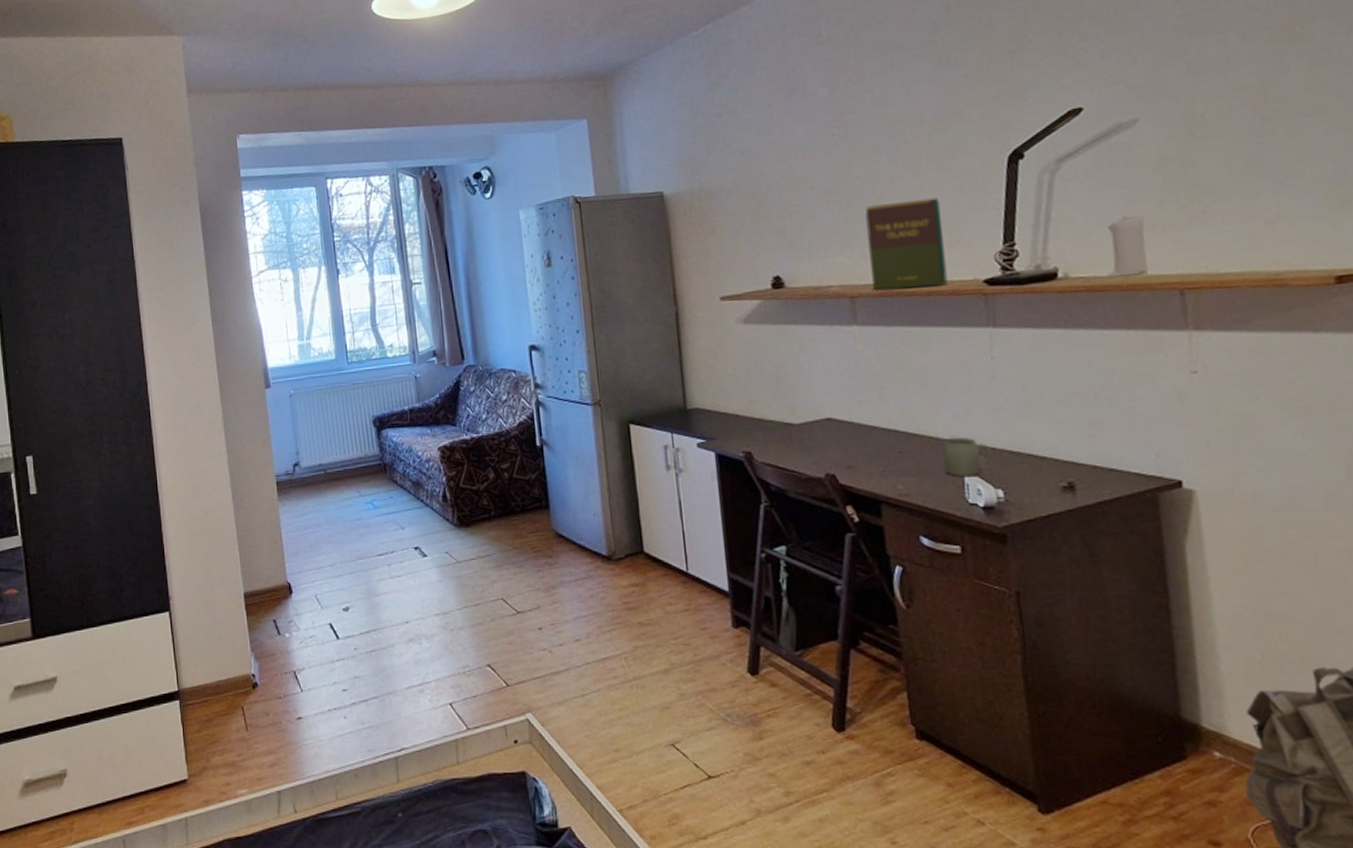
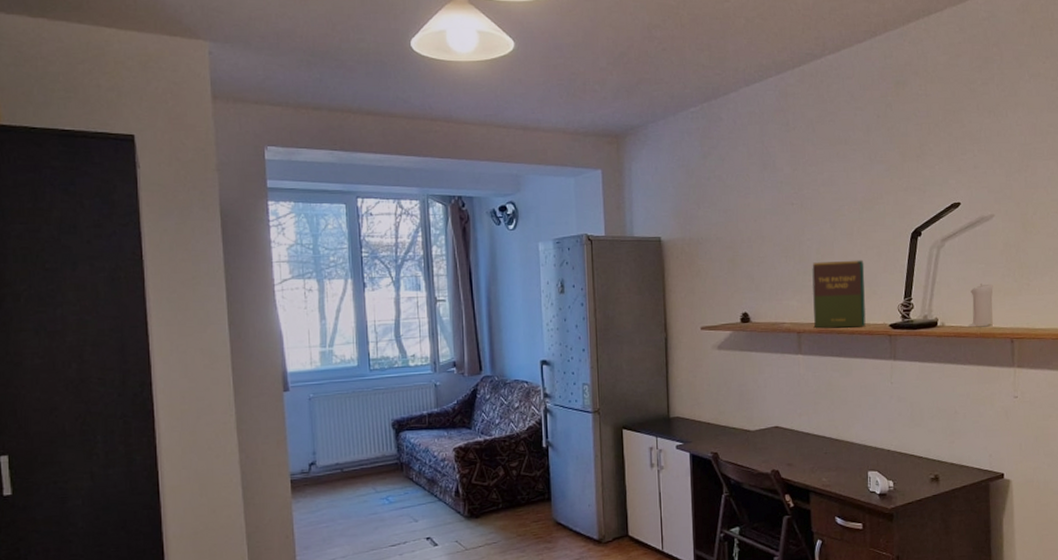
mug: present [942,436,992,477] -> none [854,441,887,472]

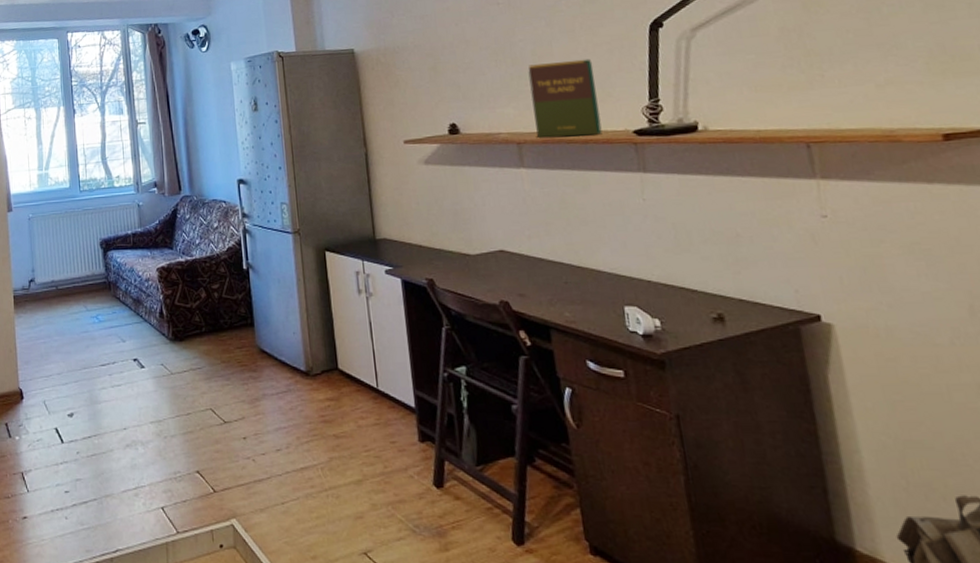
candle: present [968,284,994,327] -> none [739,78,778,130]

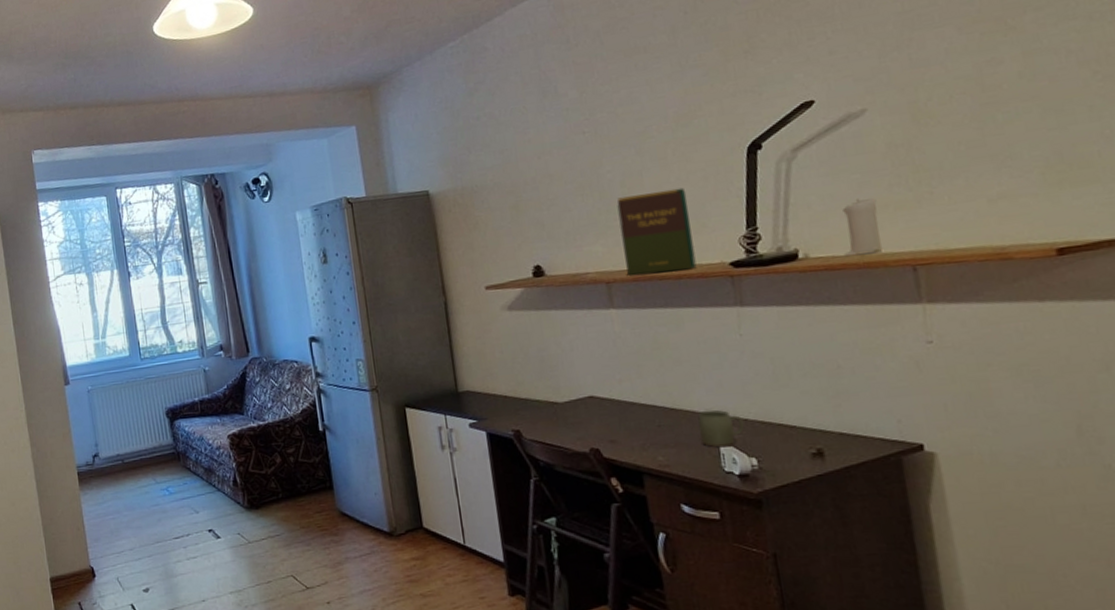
mug: none [603,269,648,307] -> present [698,409,745,448]
candle: none [739,78,778,130] -> present [842,198,883,256]

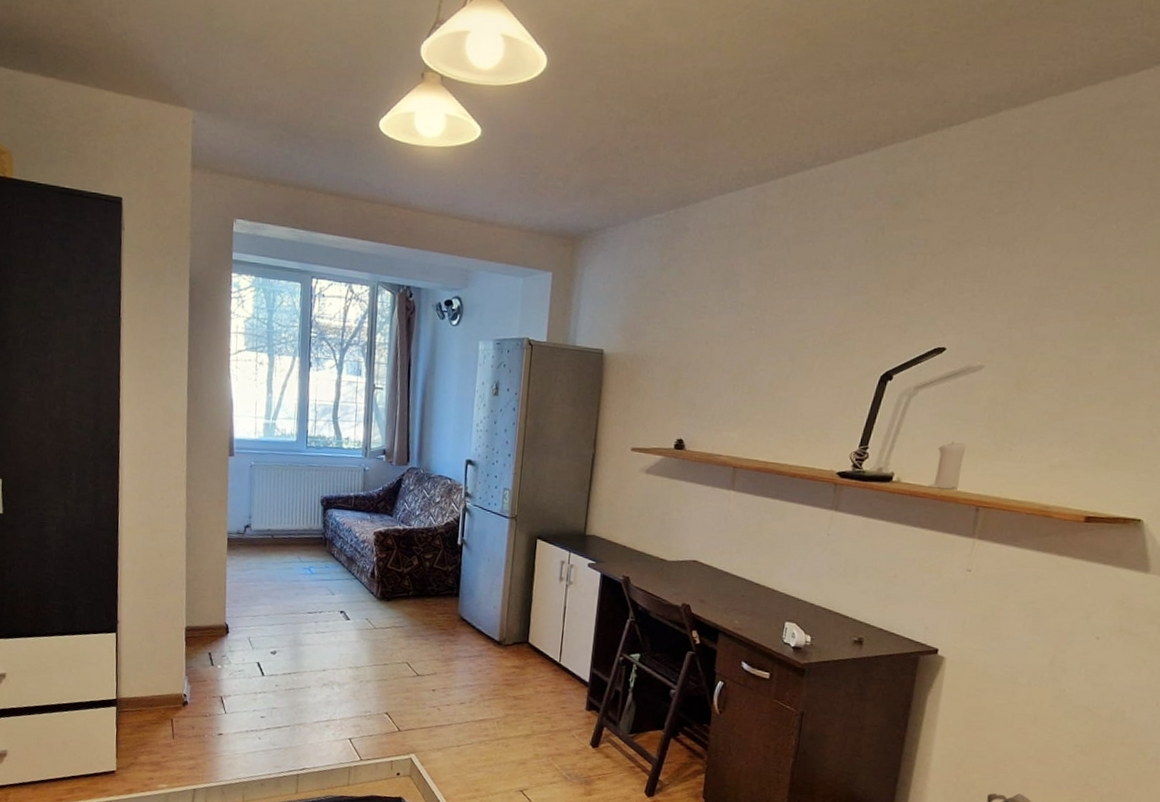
books: present [616,187,697,277] -> none [753,395,821,471]
mug: present [698,409,745,448] -> none [772,590,810,623]

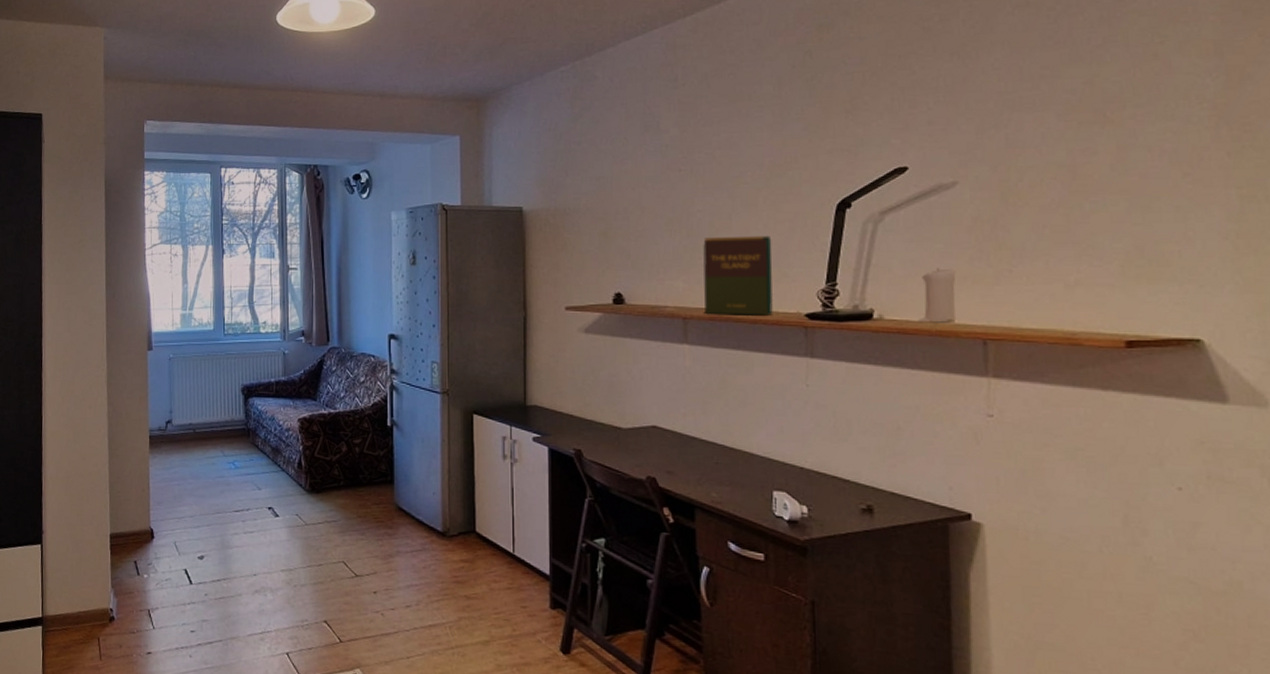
books: none [753,395,821,471] -> present [703,235,773,316]

